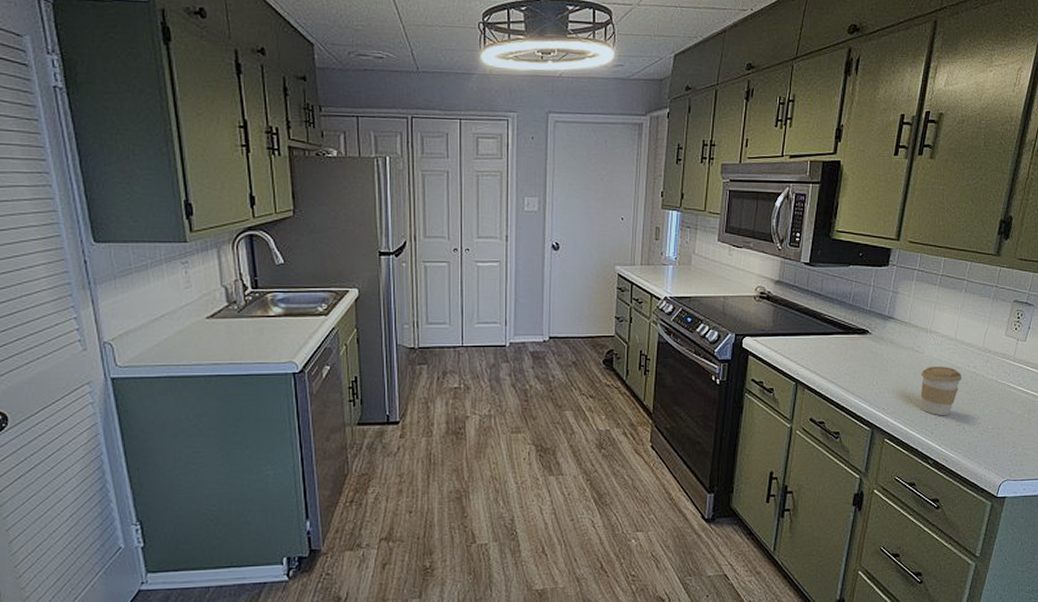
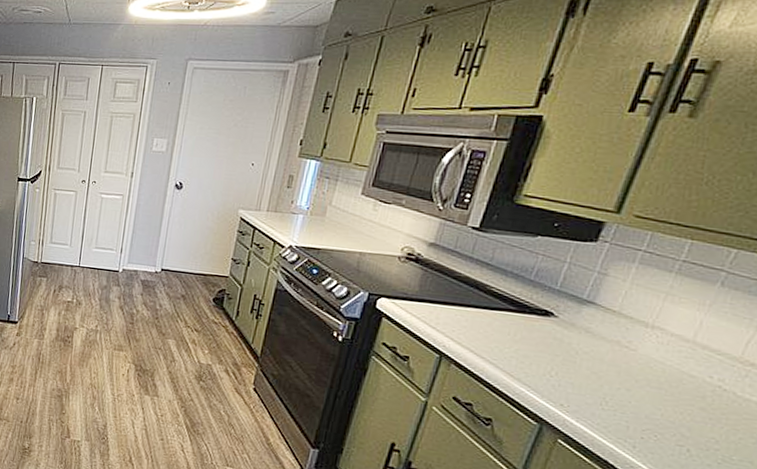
coffee cup: present [920,367,961,416] -> none [619,368,696,431]

